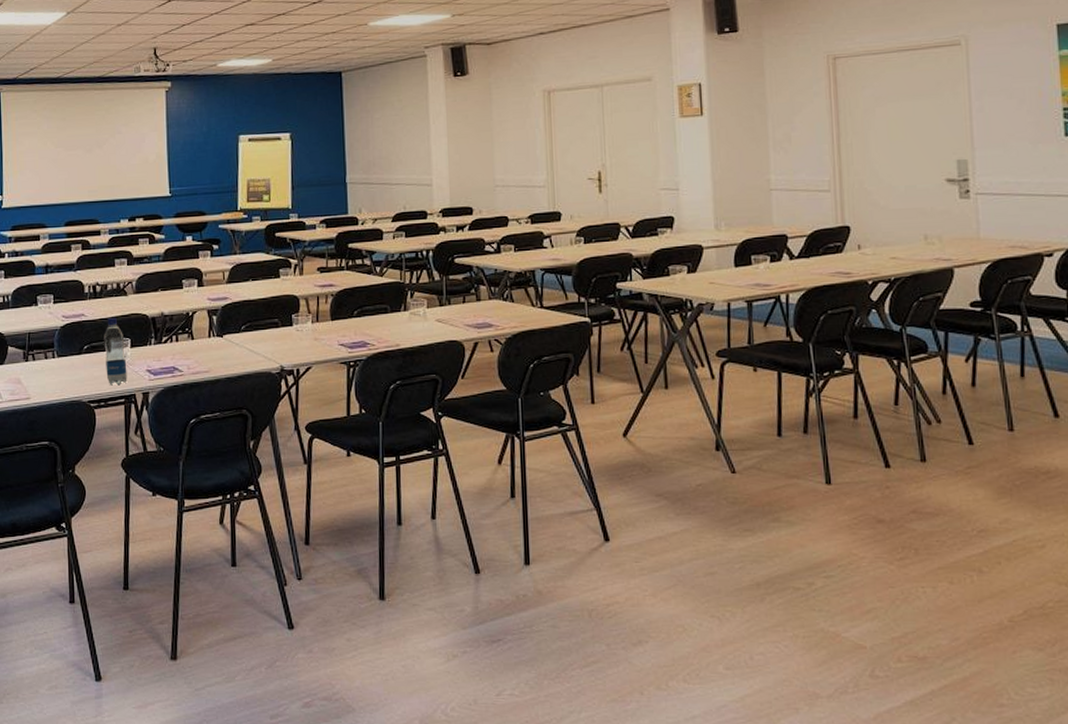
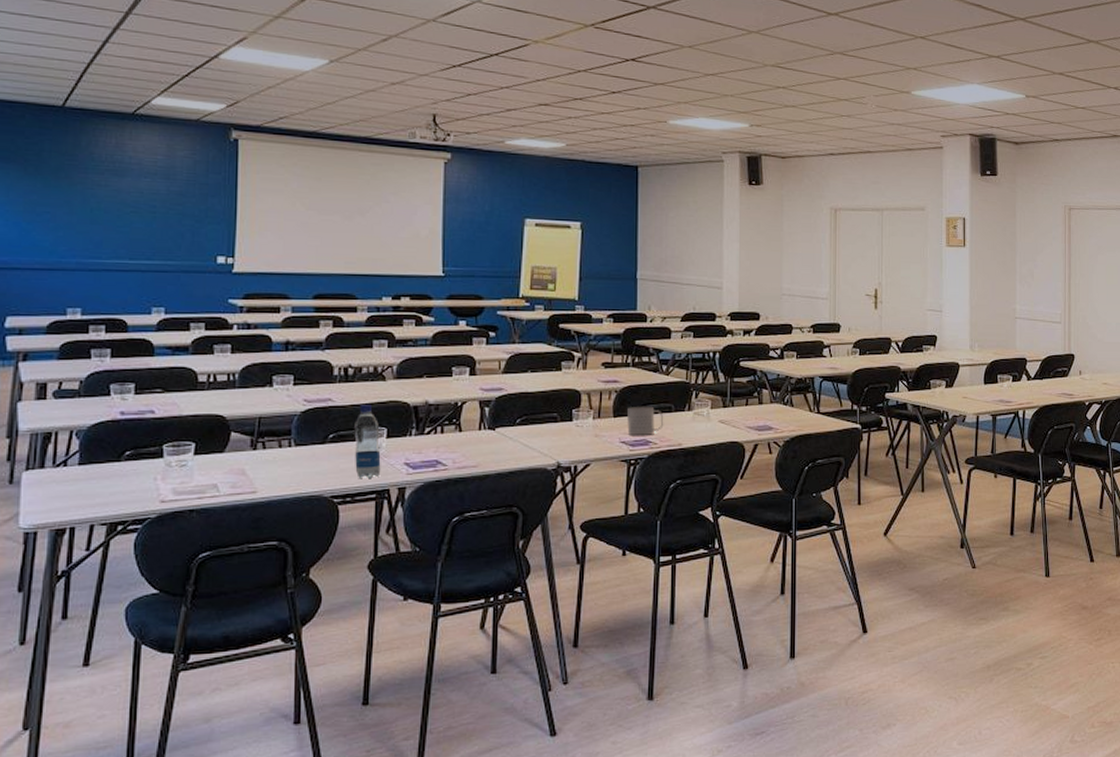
mug: none [344,308,381,337] -> present [627,406,664,435]

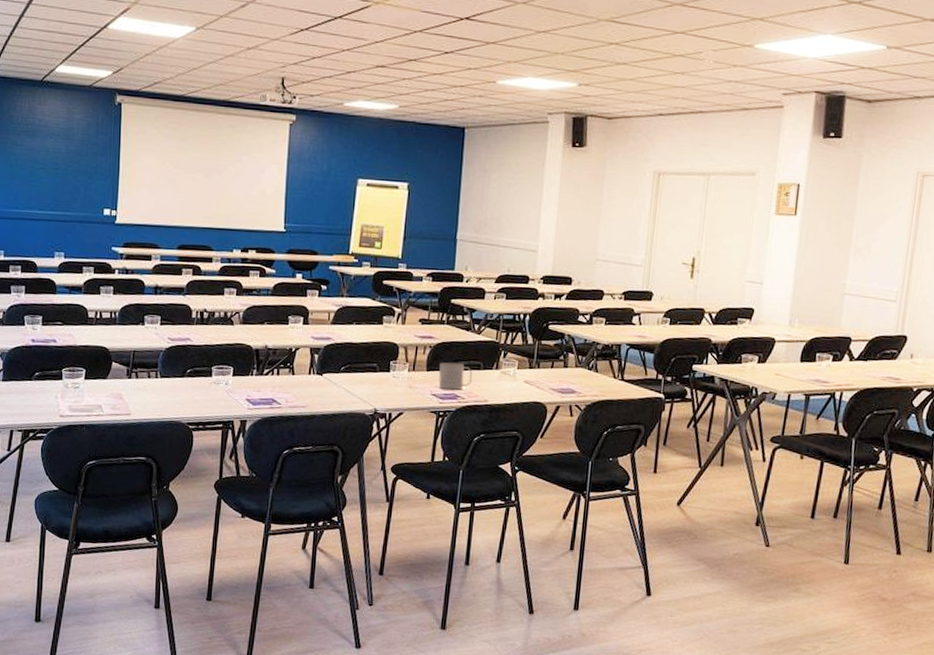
bottle: present [354,403,381,478] -> none [207,344,228,410]

